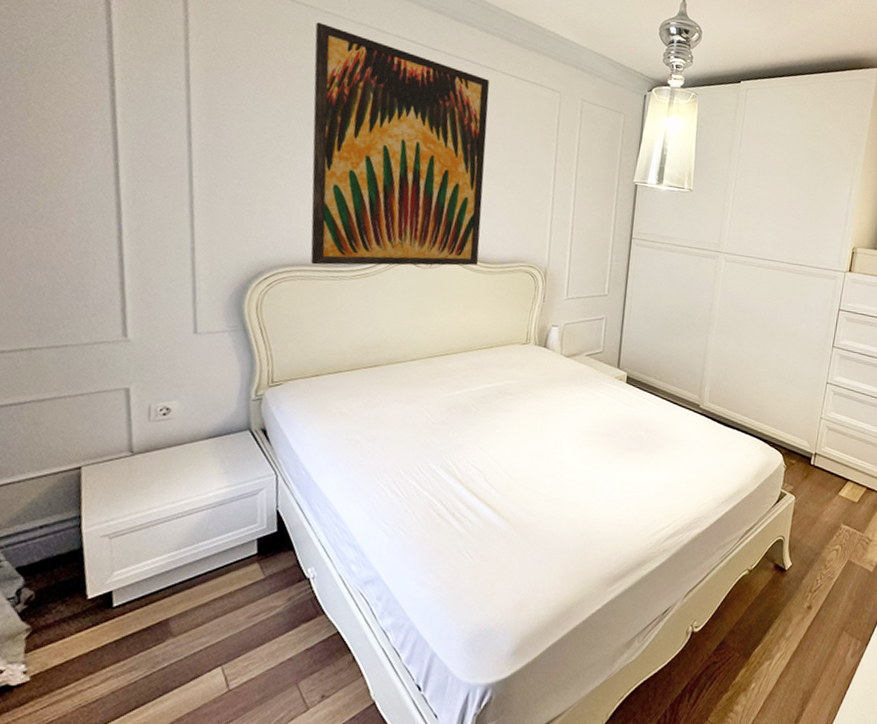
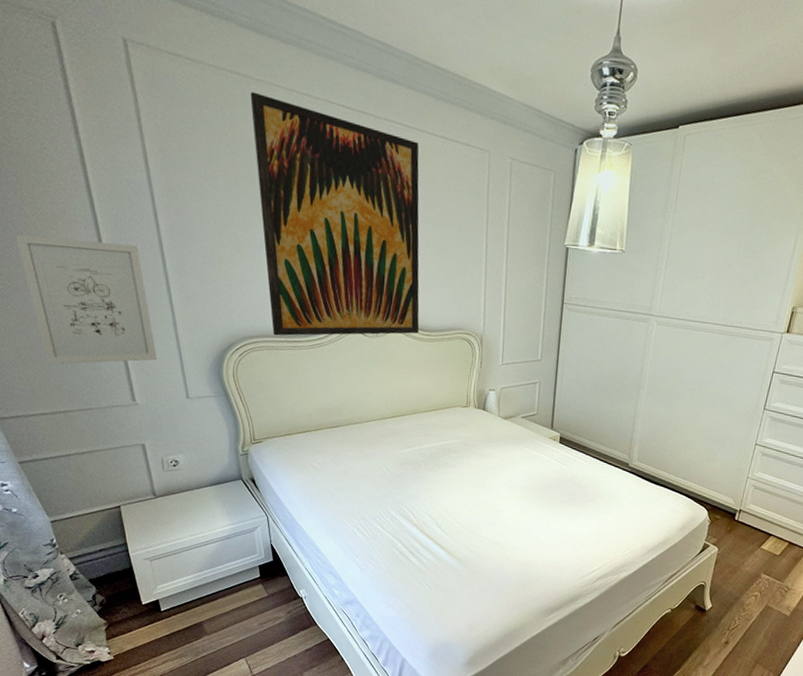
wall art: none [9,147,164,293] -> present [16,235,157,365]

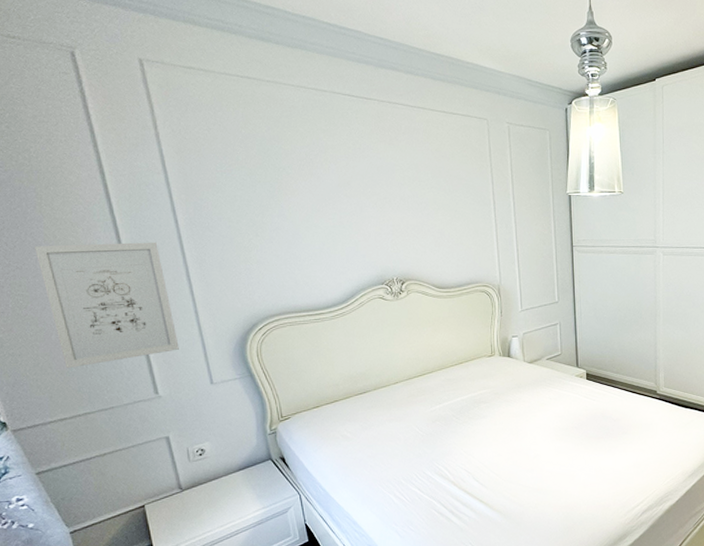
wall art: present [250,92,420,336] -> none [261,92,438,311]

